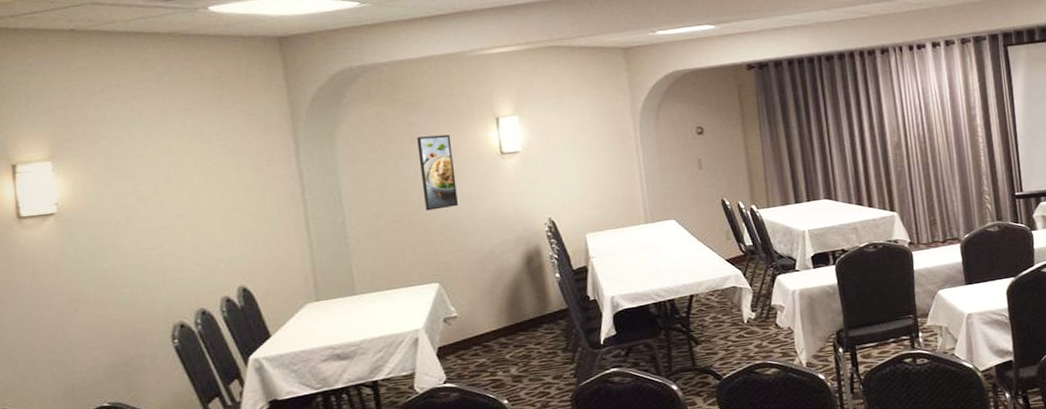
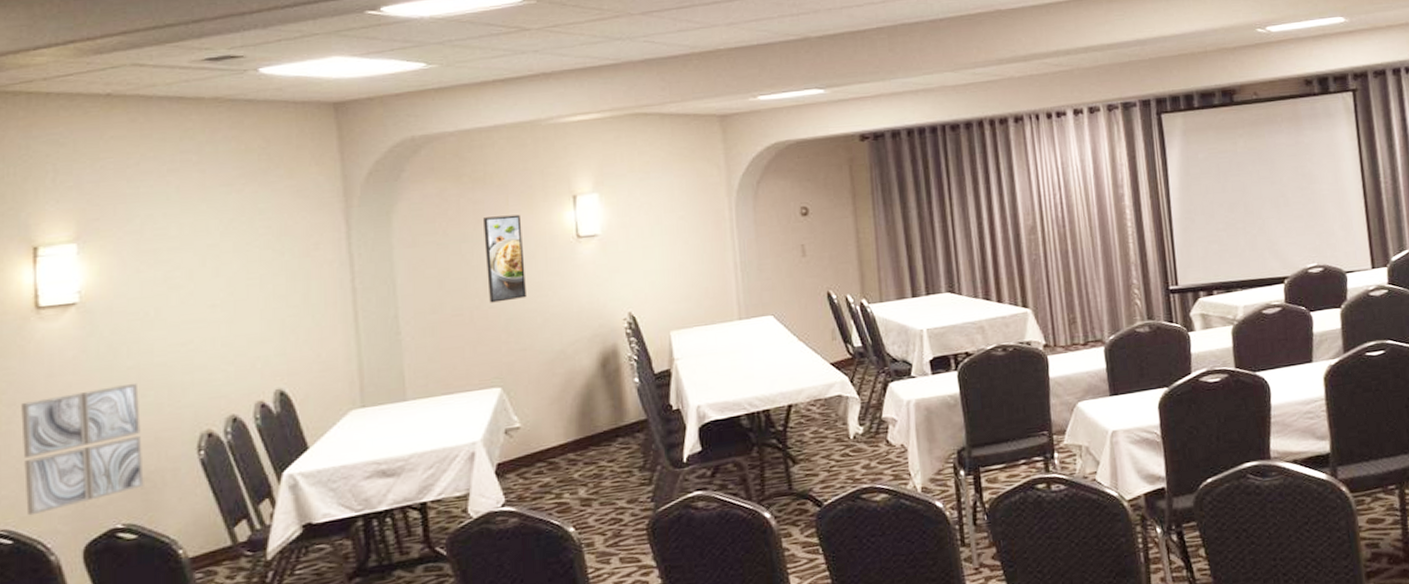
wall art: none [10,281,126,397] -> present [21,382,144,516]

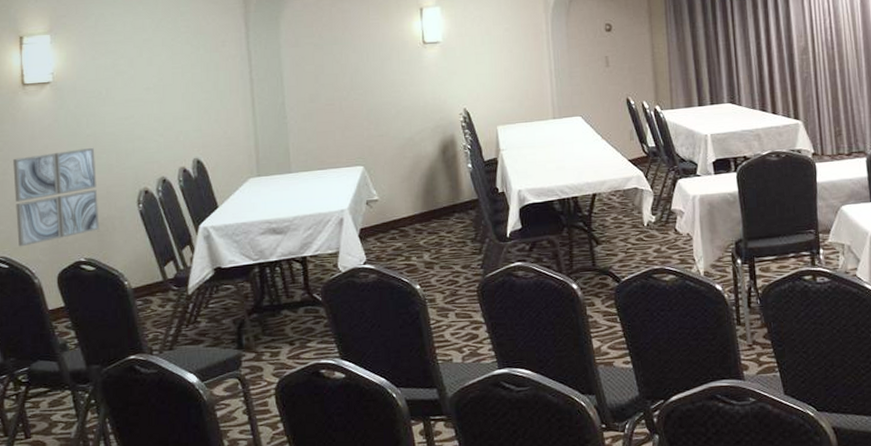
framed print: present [483,214,528,303] -> none [350,22,384,96]

